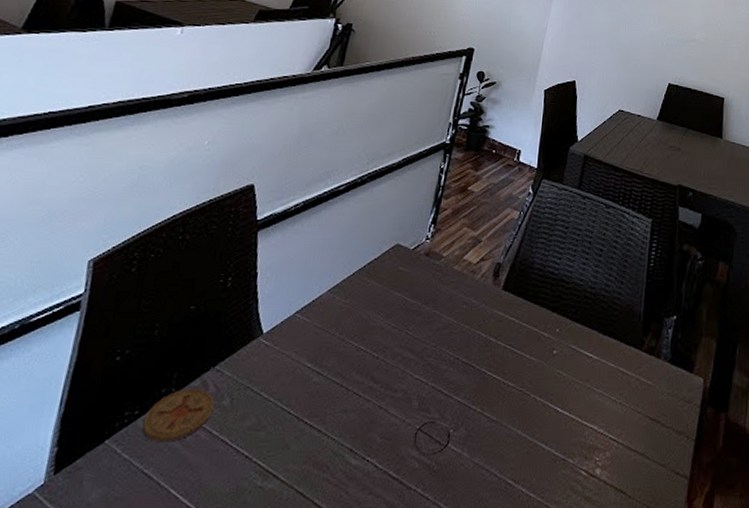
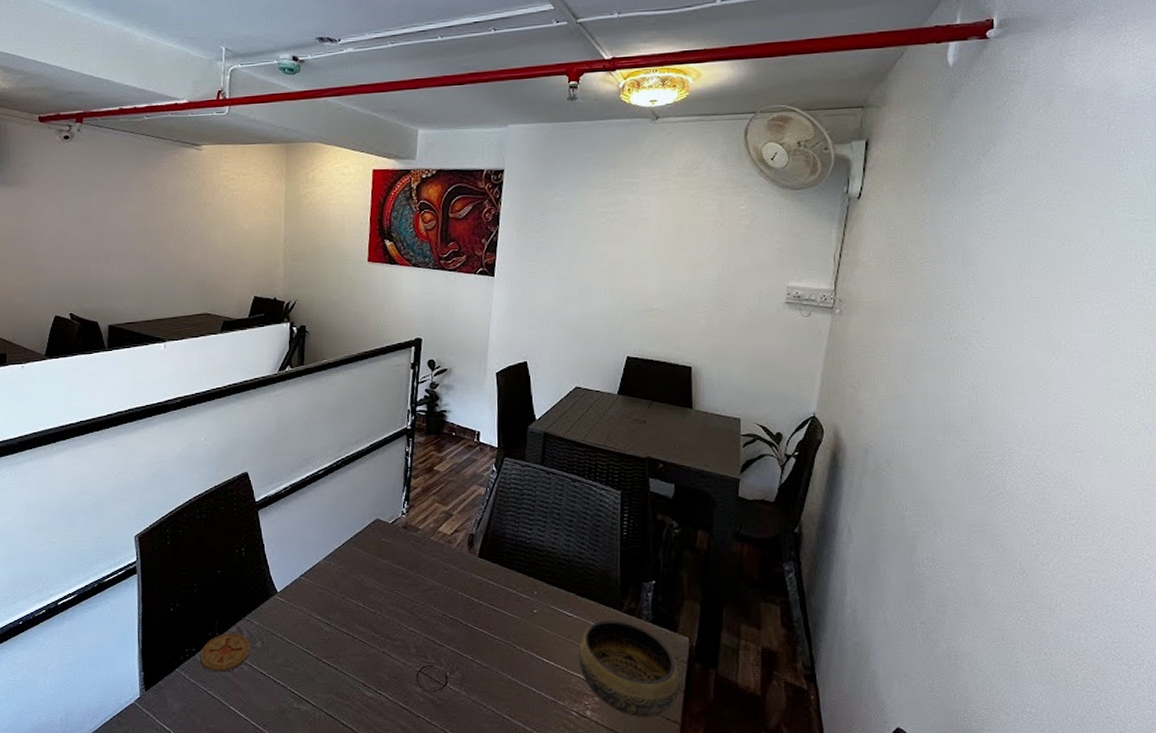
bowl: none [593,360,692,473] -> present [578,619,680,717]

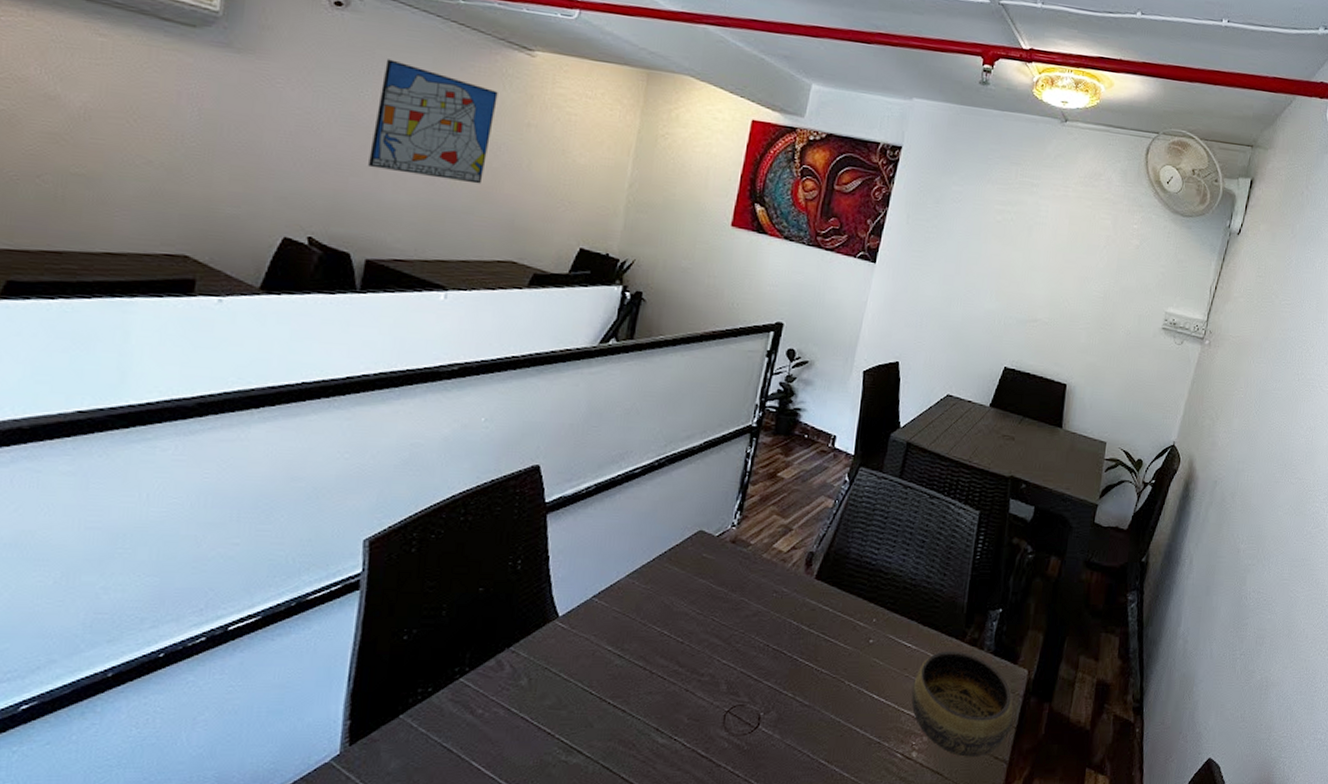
wall art: none [100,172,180,257] -> present [368,59,498,184]
coaster: present [200,633,251,672] -> none [437,667,512,718]

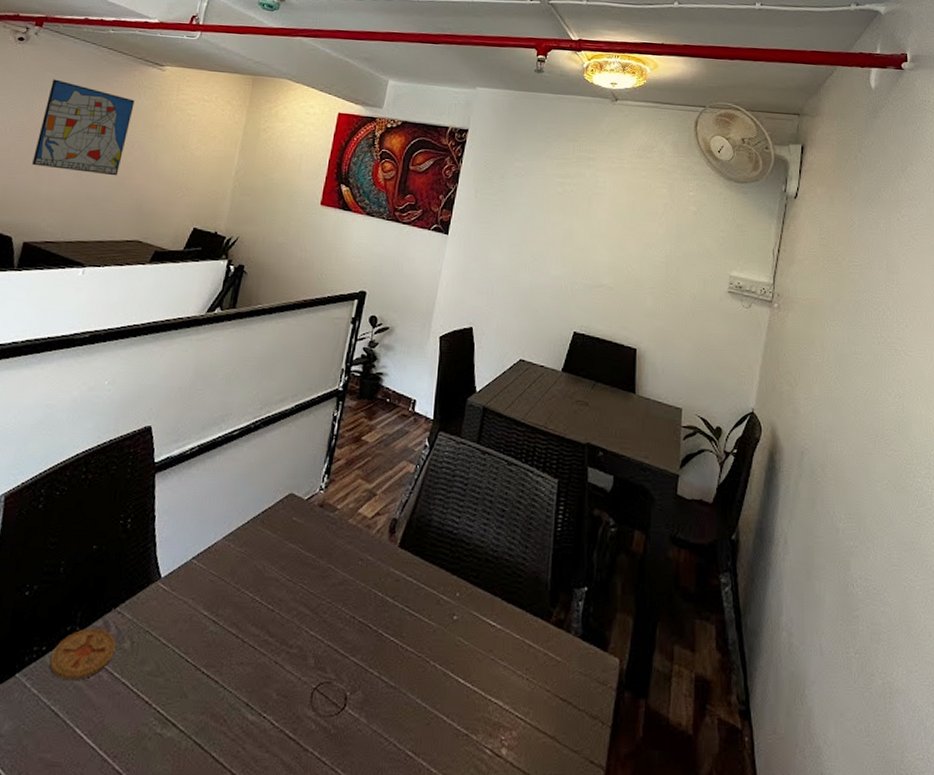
coaster: none [437,667,512,718] -> present [49,627,117,681]
bowl: present [911,650,1014,757] -> none [498,632,607,760]

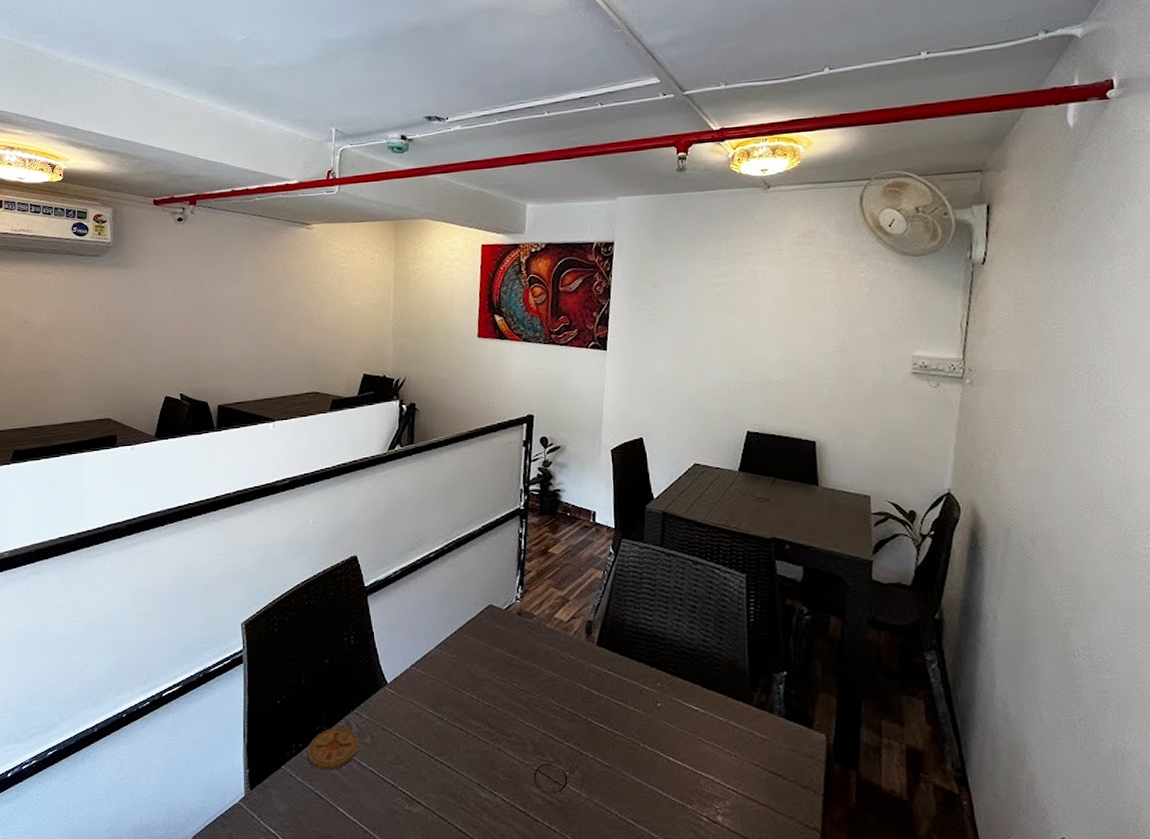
wall art: present [32,79,135,176] -> none [211,252,290,336]

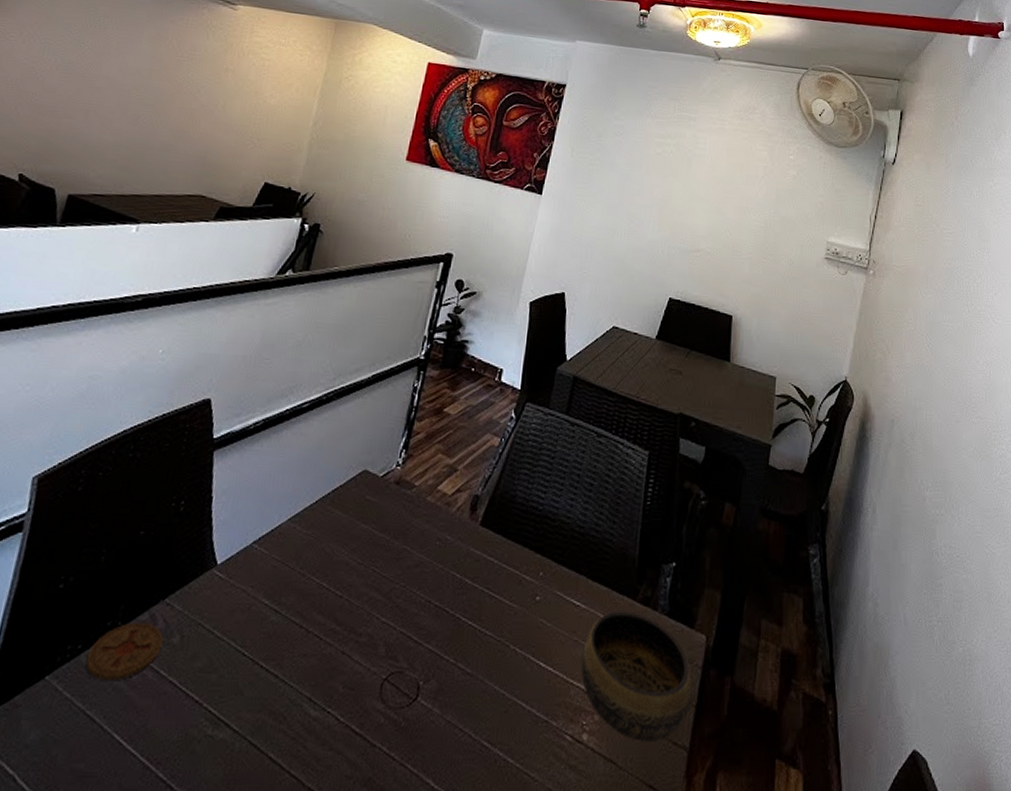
bowl: none [706,714,818,824] -> present [580,611,692,742]

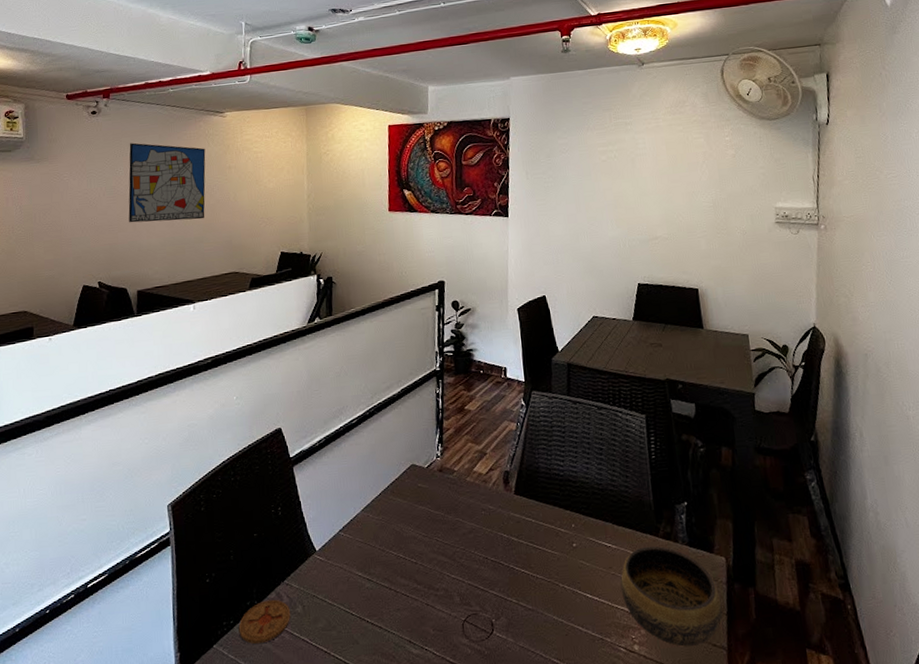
wall art: none [81,14,202,124] -> present [128,143,206,223]

